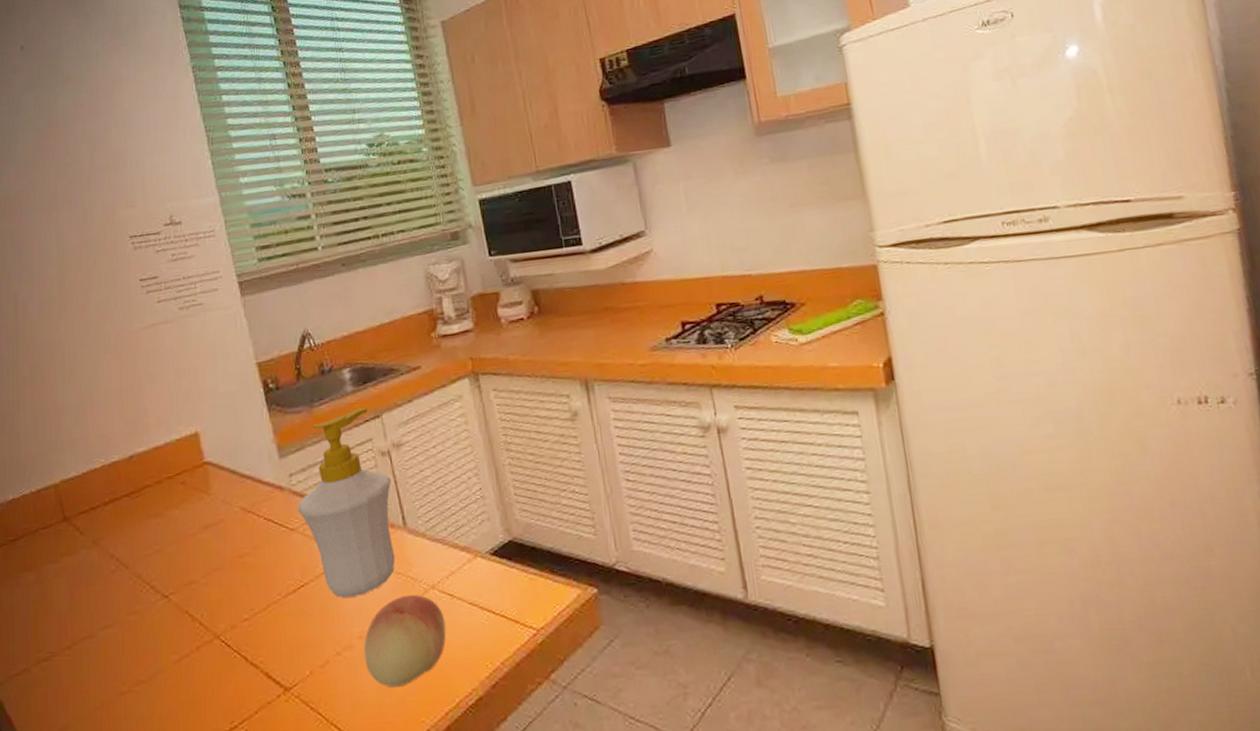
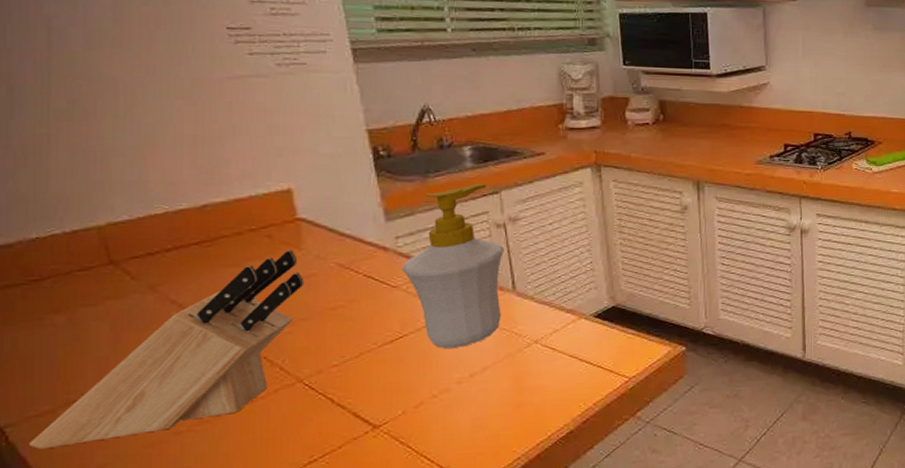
knife block: none [12,495,215,709] -> present [28,250,304,450]
fruit: present [363,595,447,688] -> none [461,348,545,424]

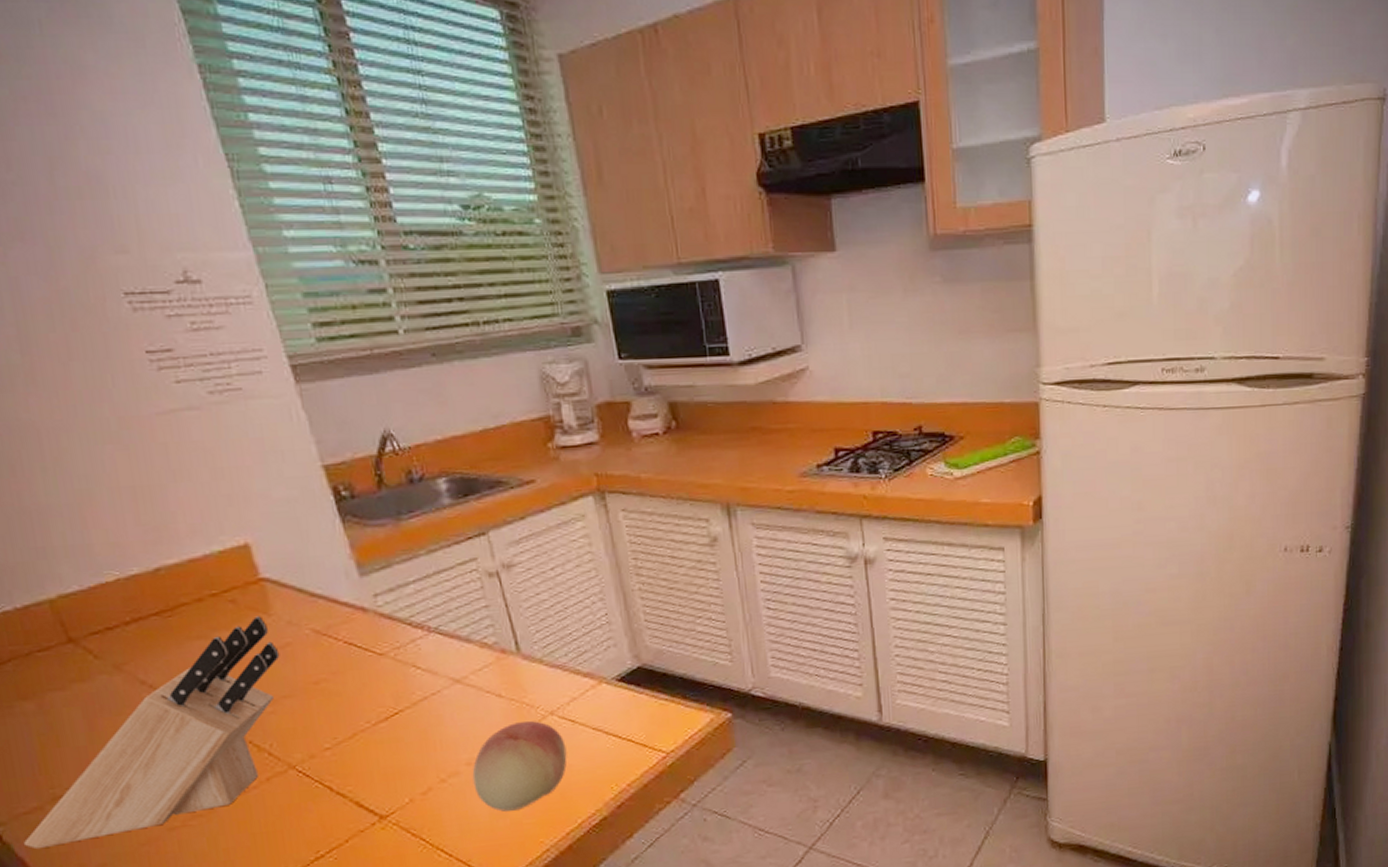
soap bottle: present [402,184,504,348] -> none [385,524,508,725]
fruit: none [461,348,545,424] -> present [472,721,567,812]

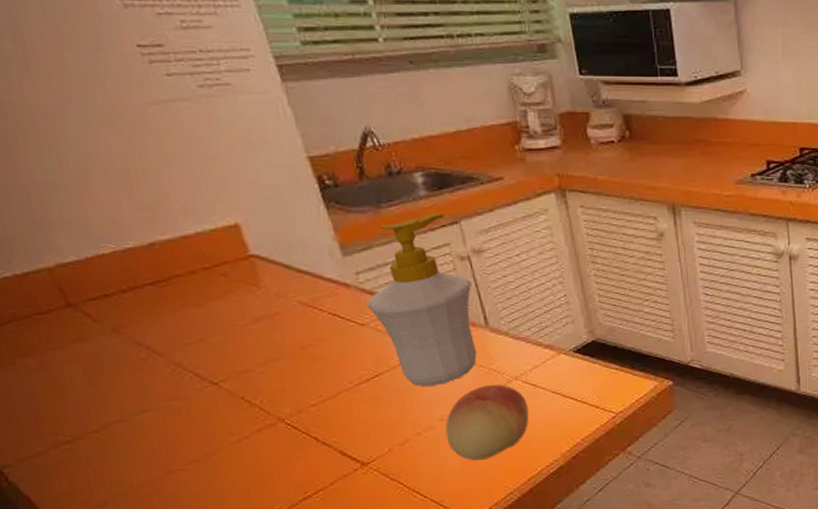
knife block: present [23,616,280,850] -> none [28,288,269,489]
soap bottle: none [385,524,508,725] -> present [366,214,477,386]

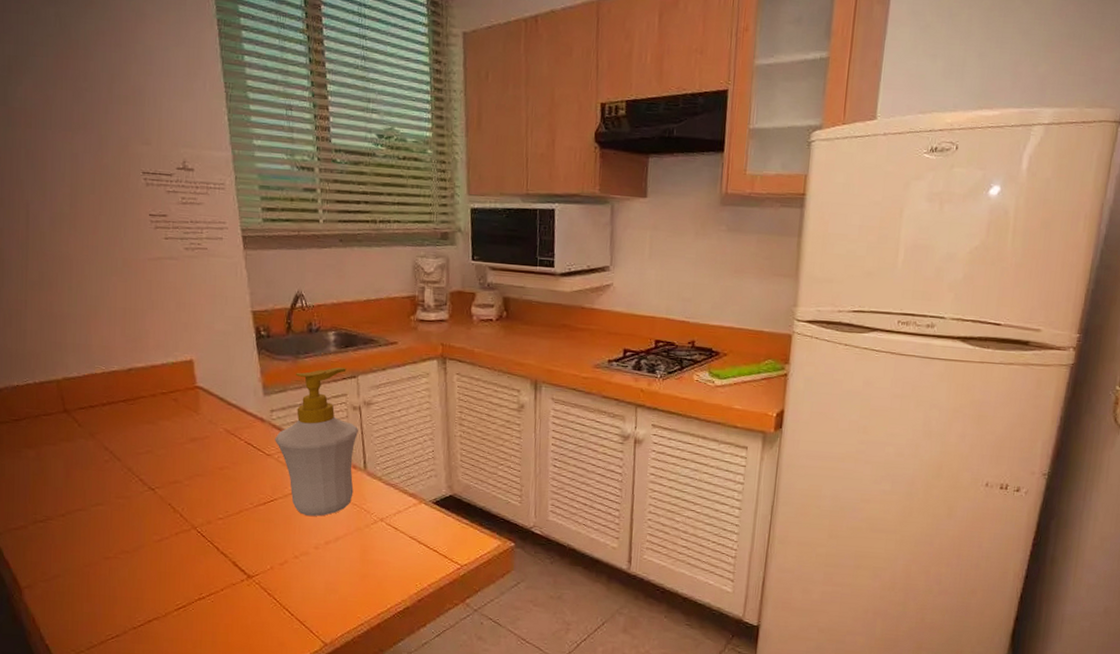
fruit: present [445,384,529,461] -> none [317,522,388,590]

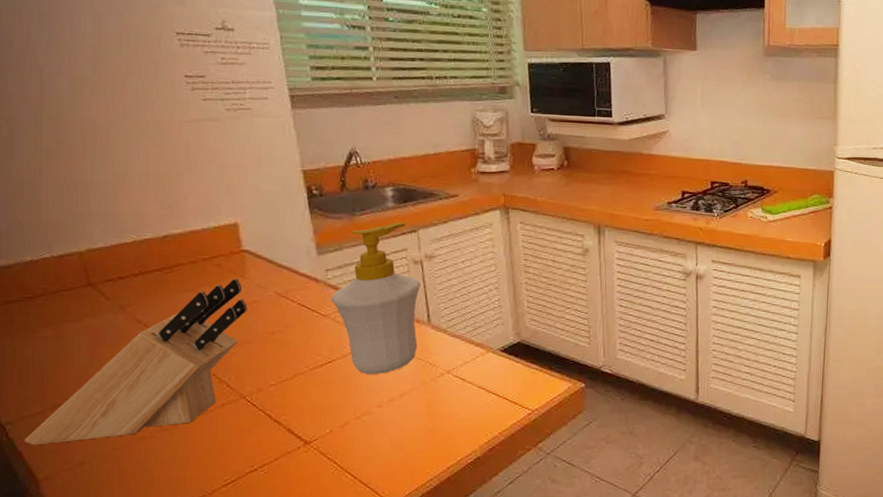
knife block: none [10,413,200,556] -> present [23,278,248,446]

